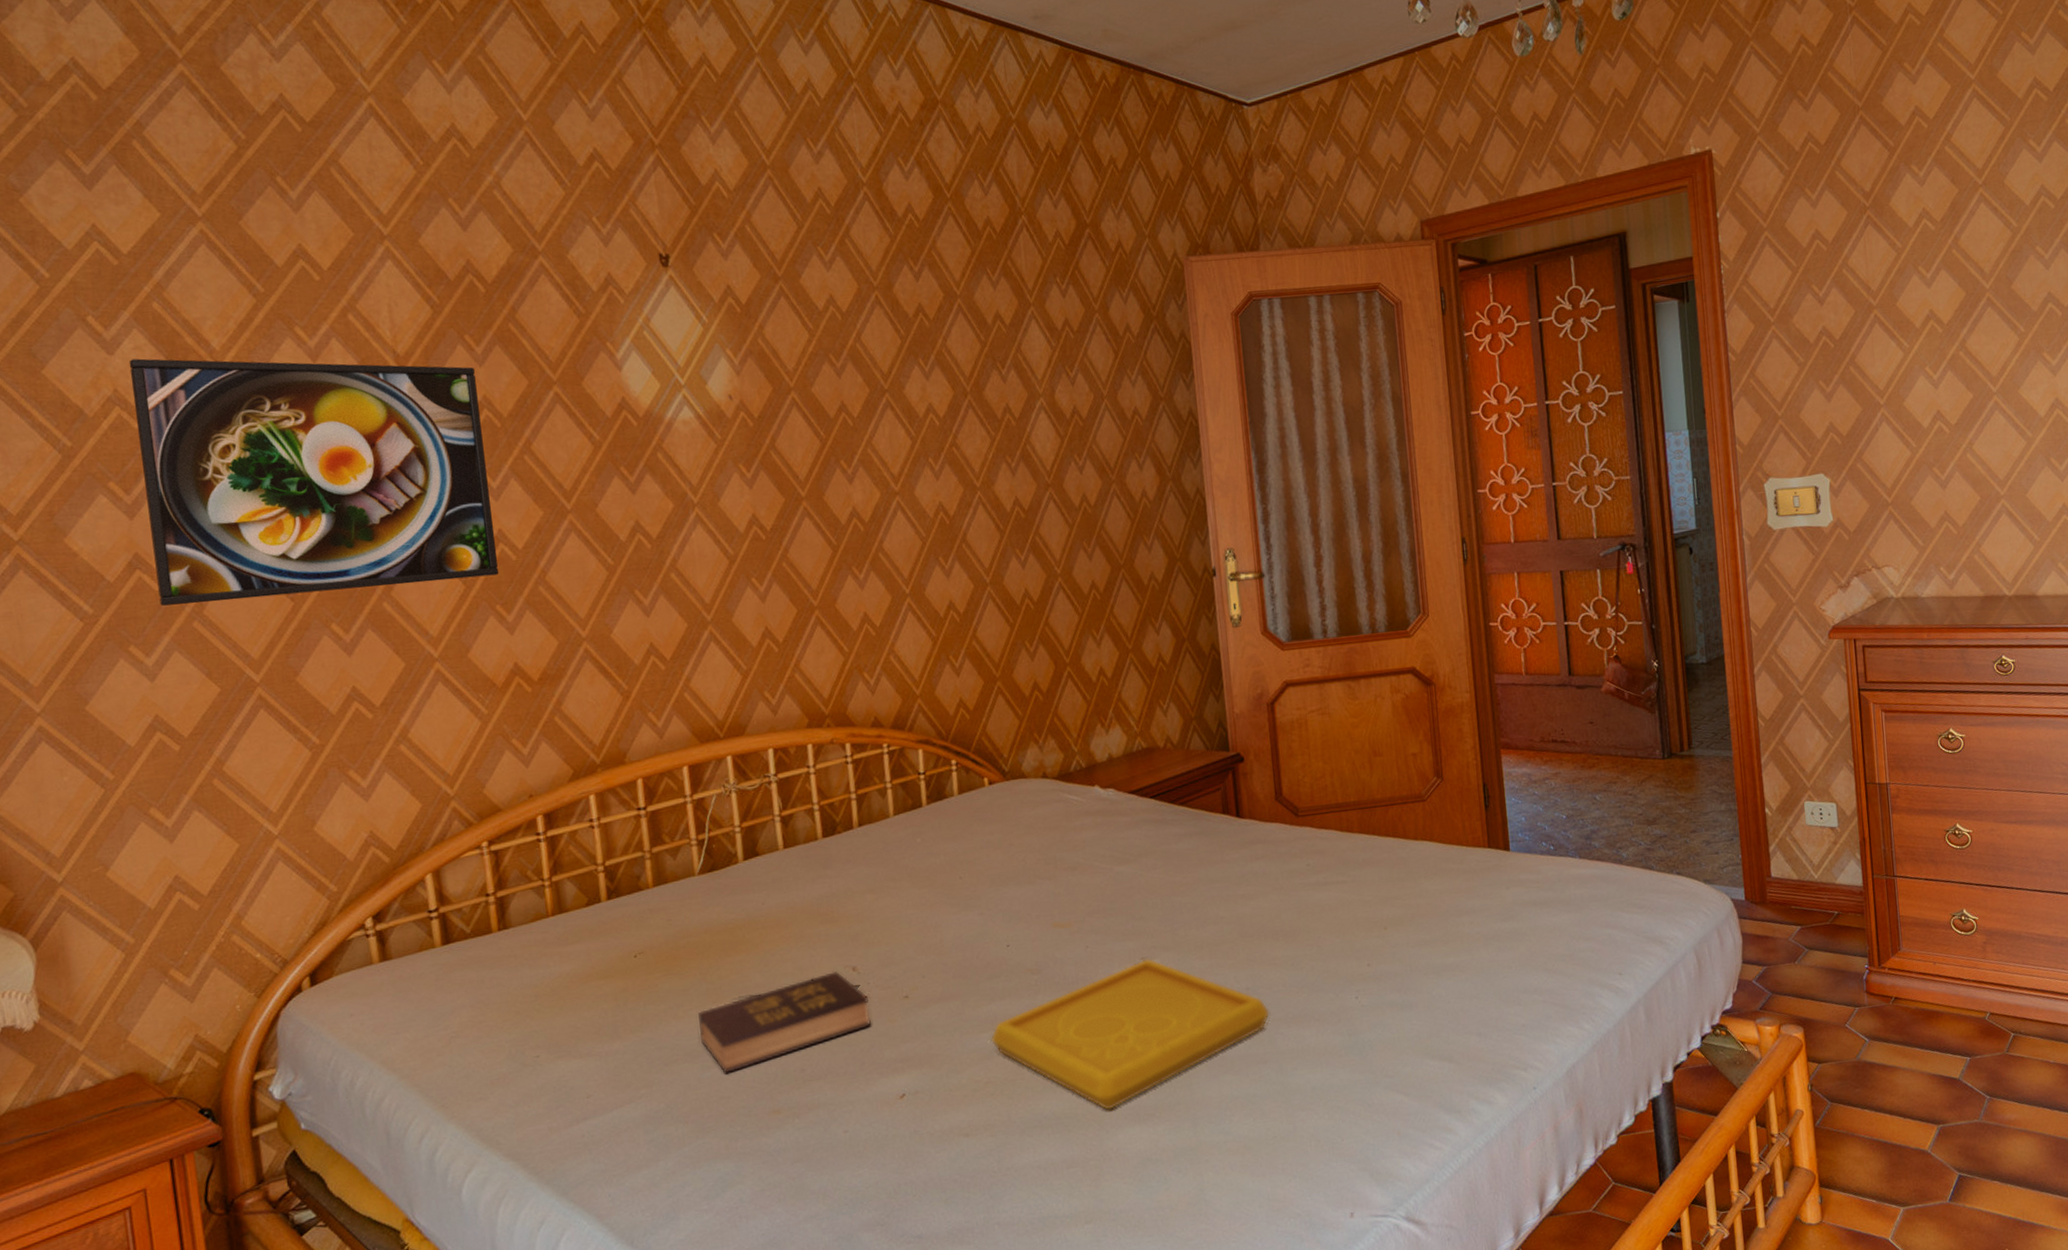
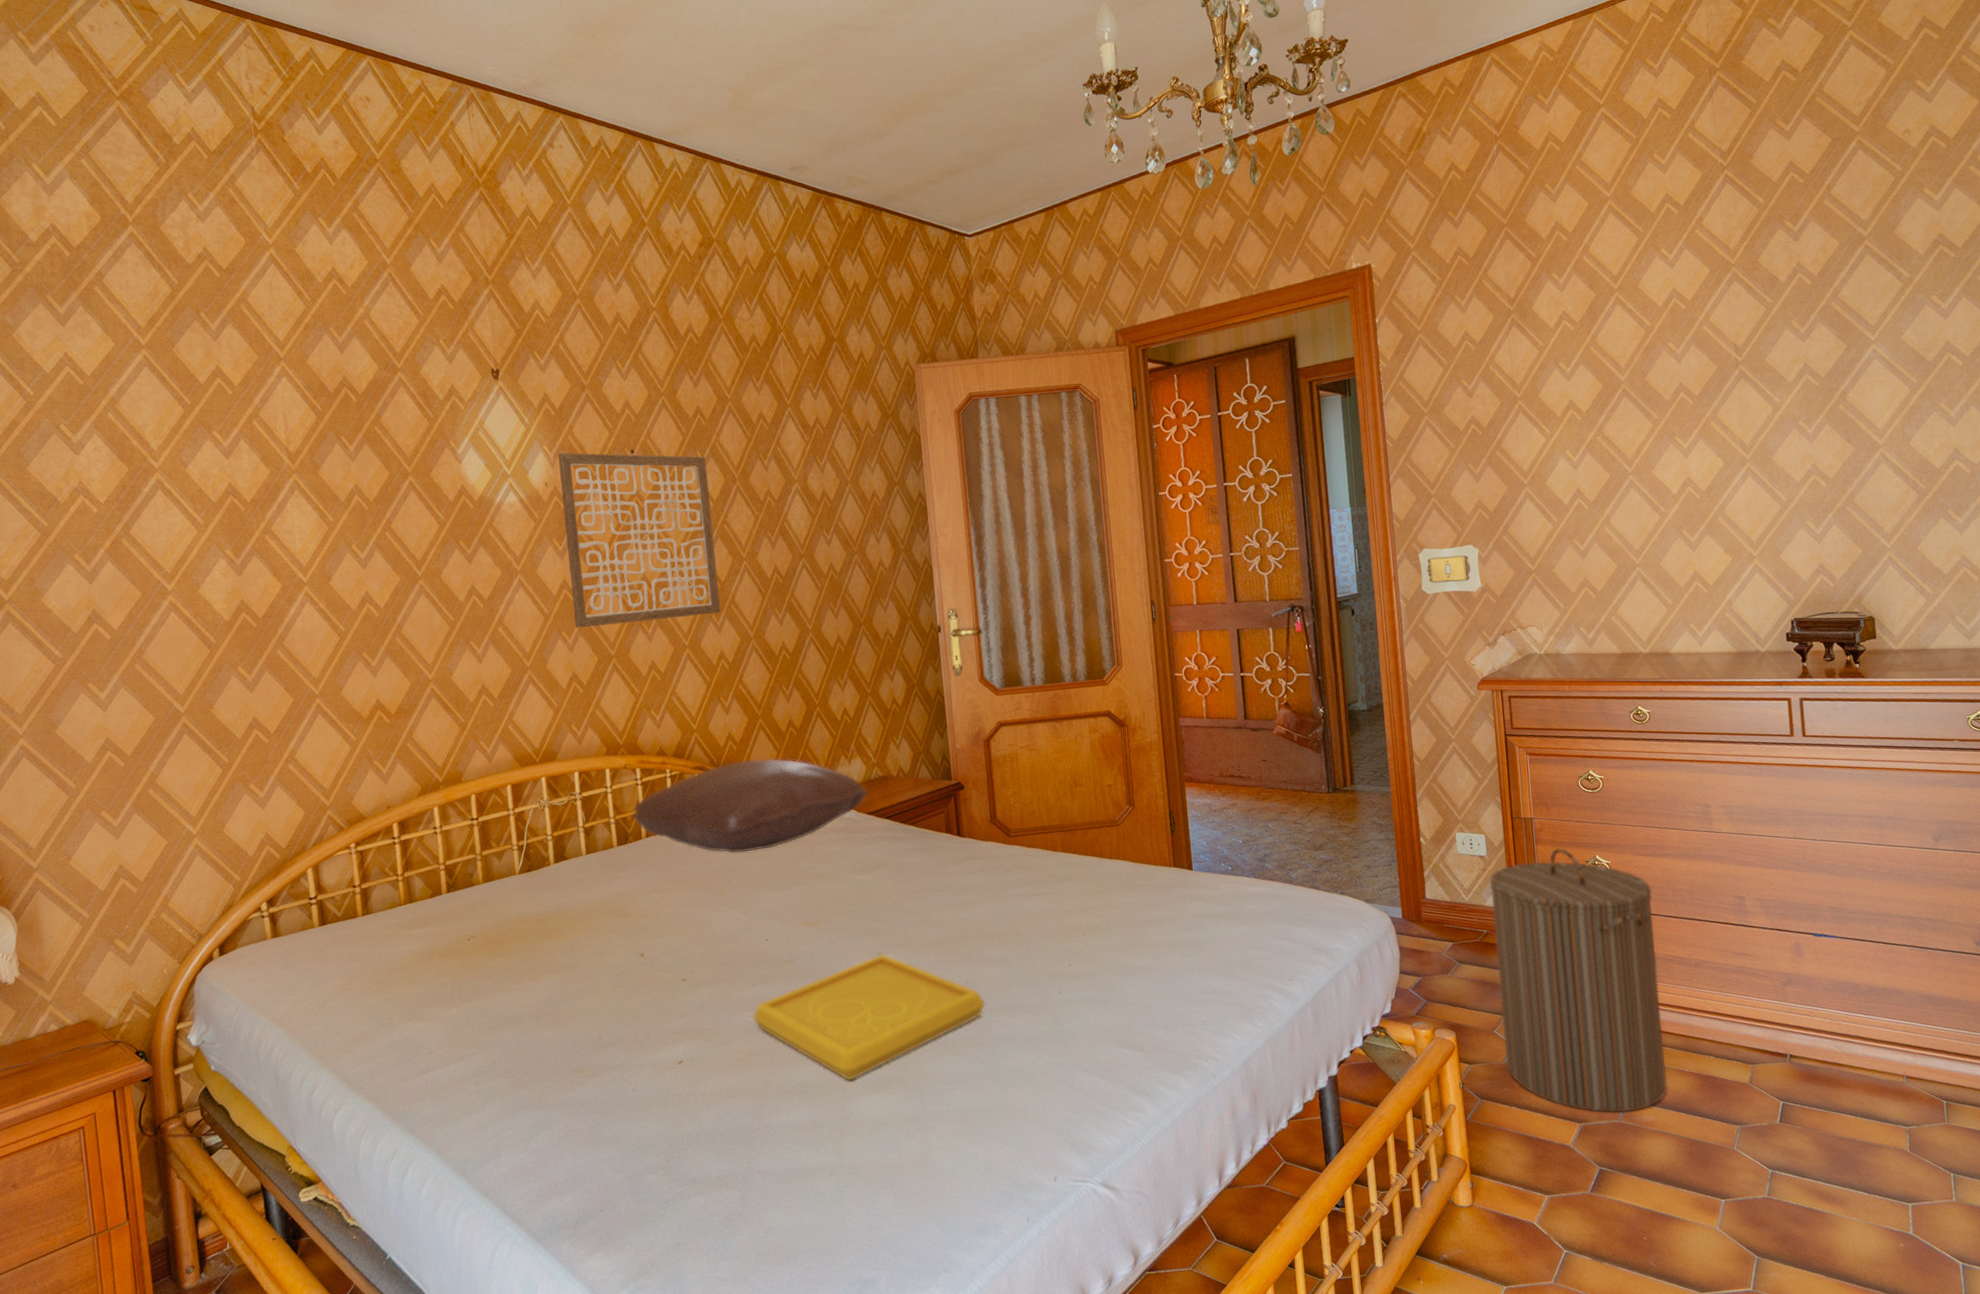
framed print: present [128,358,500,606] -> none [90,457,366,652]
hardback book: present [698,970,871,1074] -> none [517,956,655,1038]
wall art: none [745,355,950,573] -> present [558,450,721,628]
pillow: none [840,729,1131,844] -> present [631,759,870,854]
laundry hamper: none [1840,816,2032,1112] -> present [1489,847,1667,1113]

